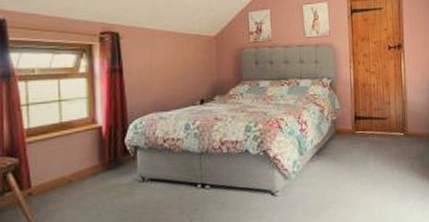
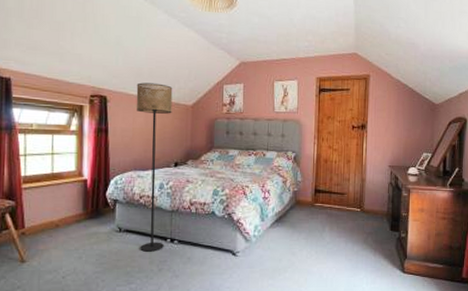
floor lamp: none [152,15,194,201] -> present [136,82,173,252]

